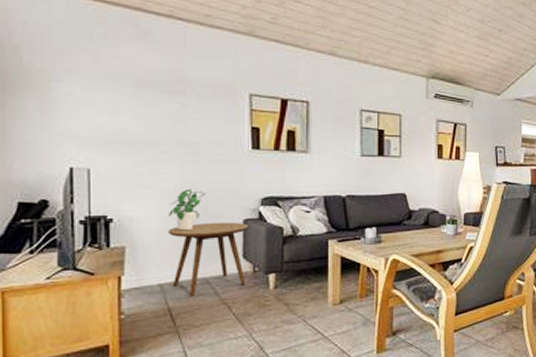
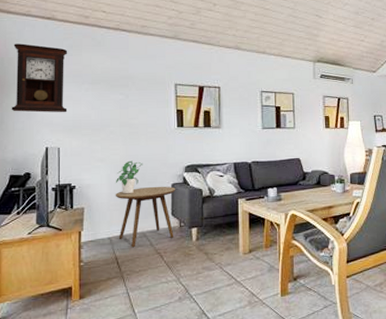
pendulum clock: none [17,25,101,124] -> present [11,43,68,113]

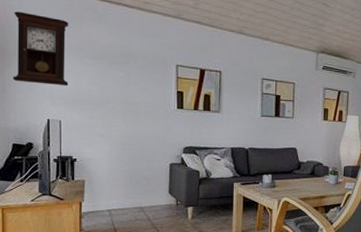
side table: present [115,186,176,248] -> none [115,164,174,221]
potted plant: present [116,160,143,194] -> none [116,138,143,170]

